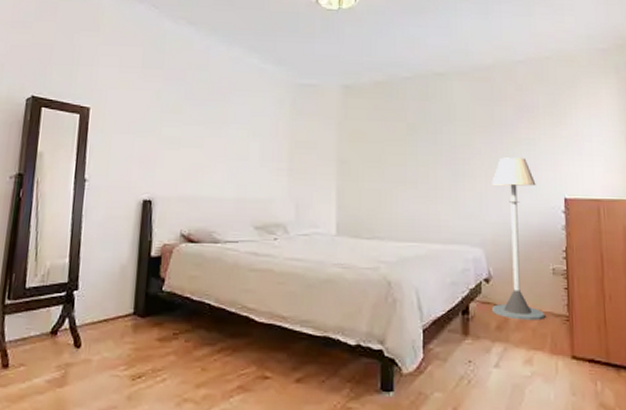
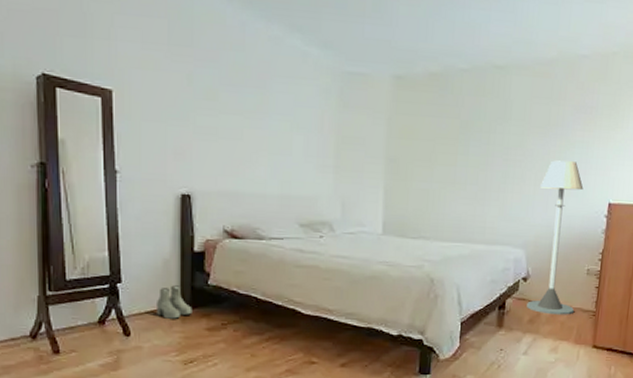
boots: none [109,292,145,328] -> present [155,285,192,319]

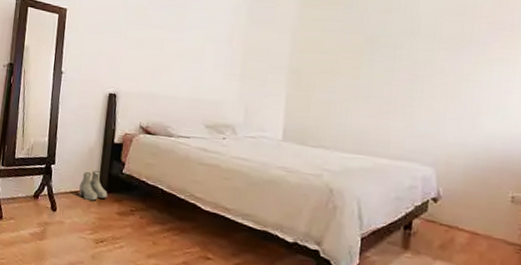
floor lamp: present [527,160,584,315] -> none [437,77,505,246]

